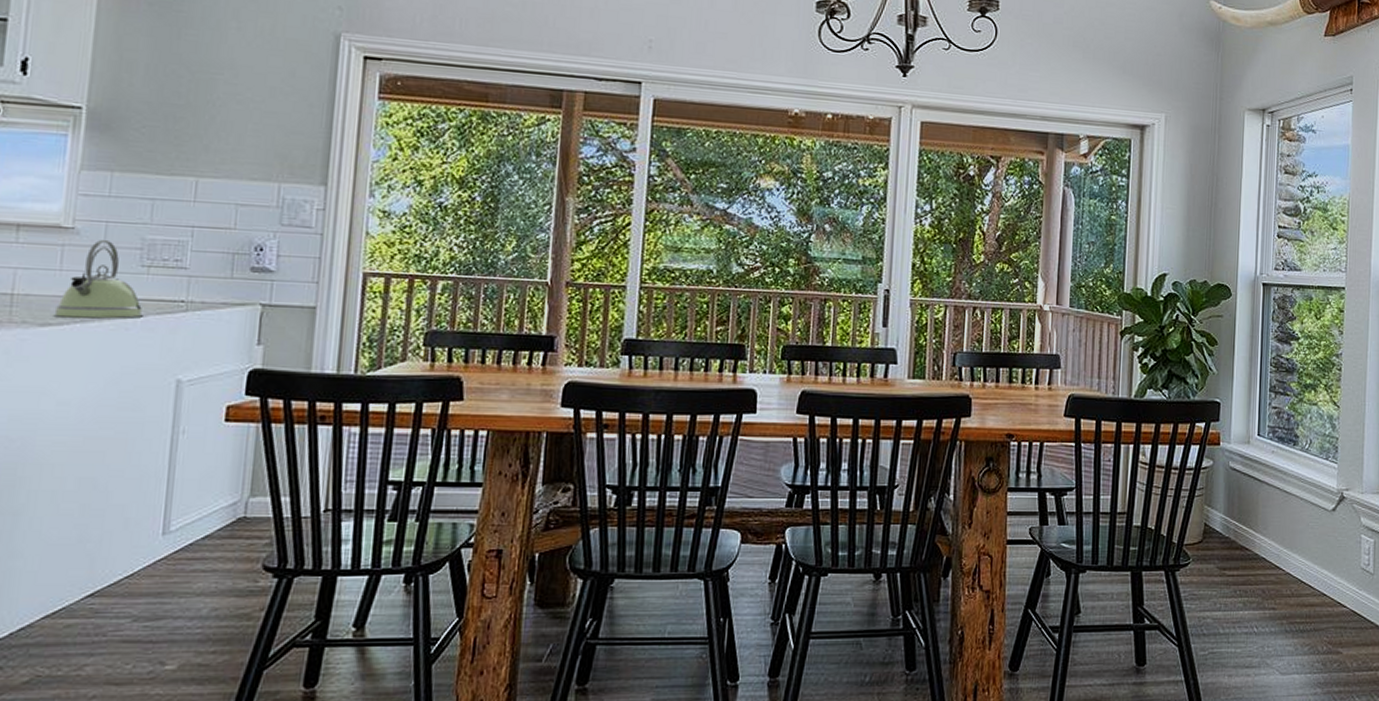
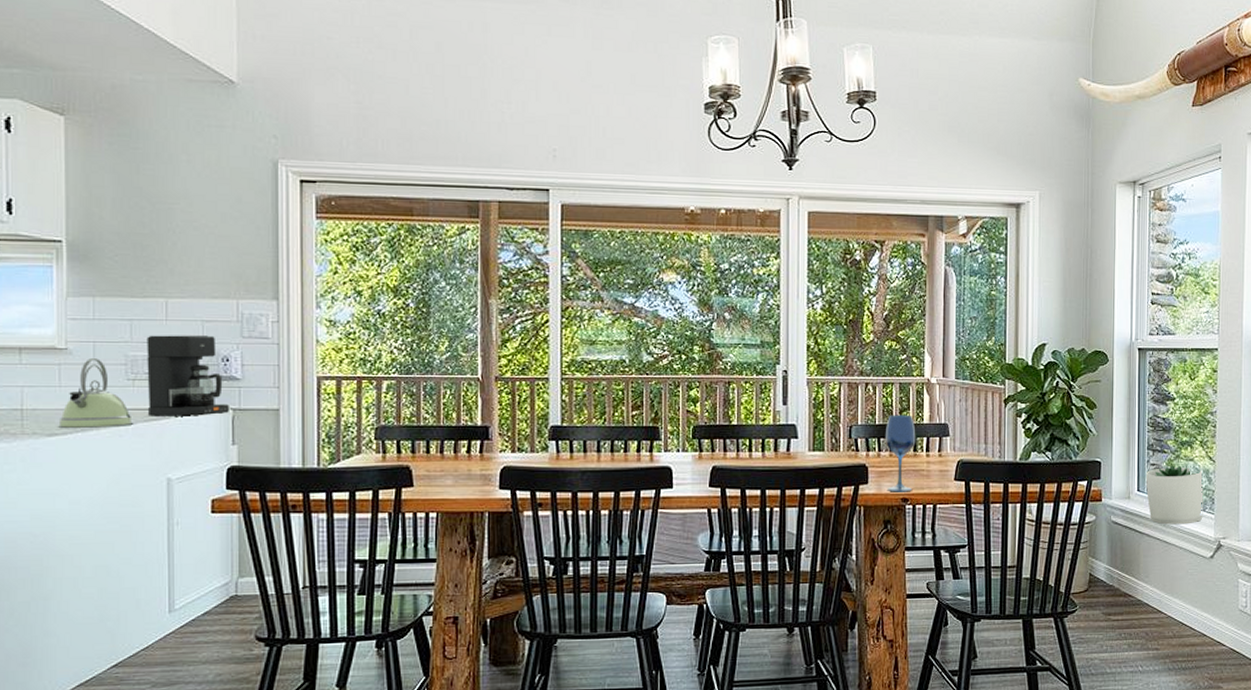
coffee maker: none [162,217,258,311] -> present [147,335,229,418]
wineglass: none [991,342,1025,428] -> present [886,415,916,492]
planter: none [1266,409,1327,474] -> present [1145,465,1204,525]

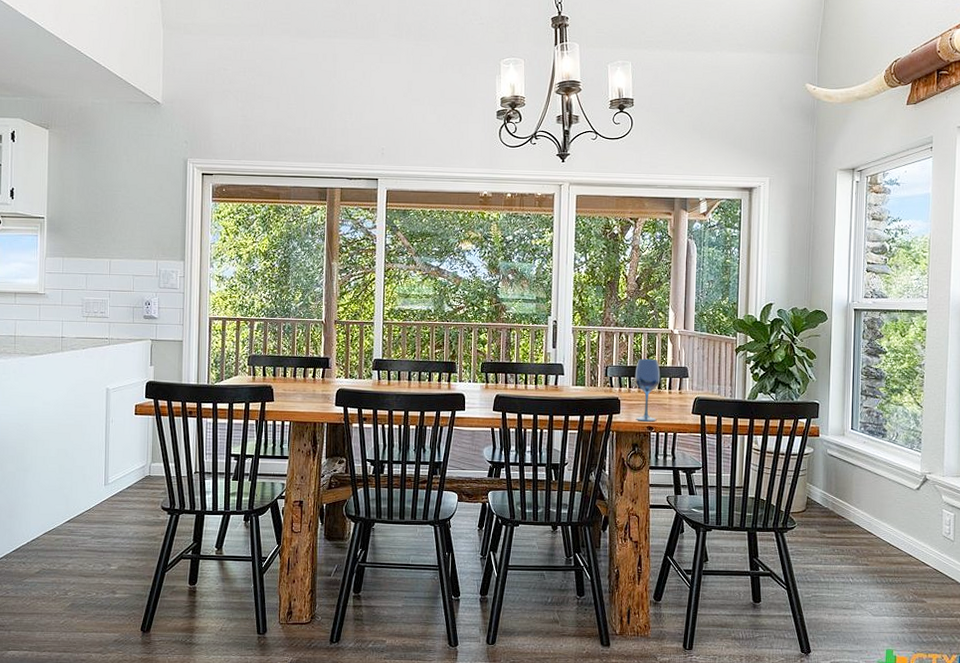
kettle: present [58,357,133,429] -> none [37,300,85,351]
coffee maker: present [147,335,229,418] -> none [96,285,149,344]
planter: present [1145,465,1204,525] -> none [859,409,912,460]

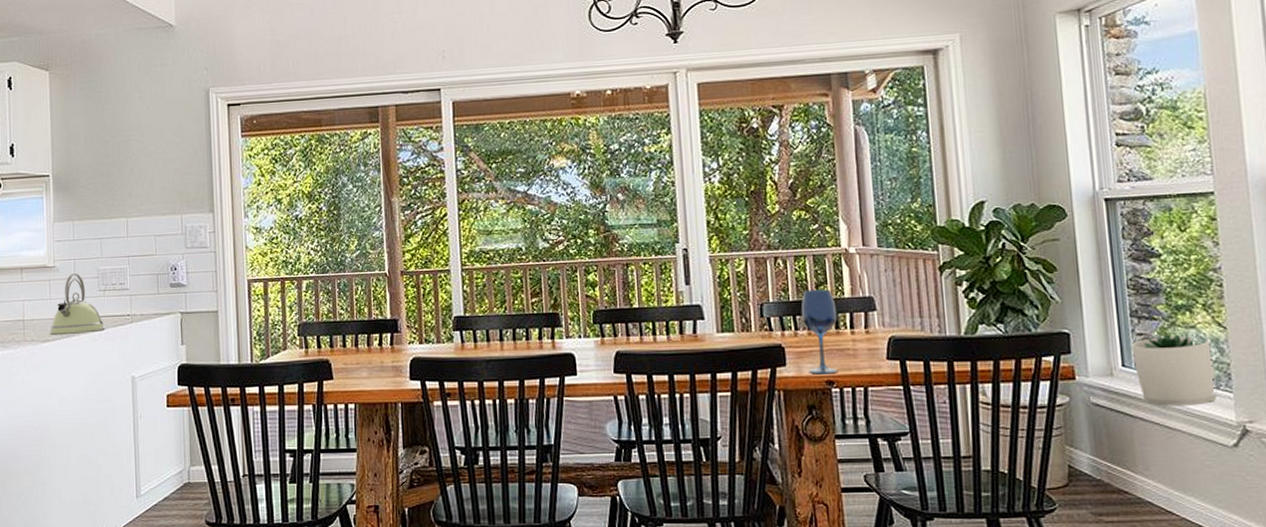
kettle: none [37,300,85,351] -> present [50,272,105,336]
planter: none [859,409,912,460] -> present [1131,334,1217,407]

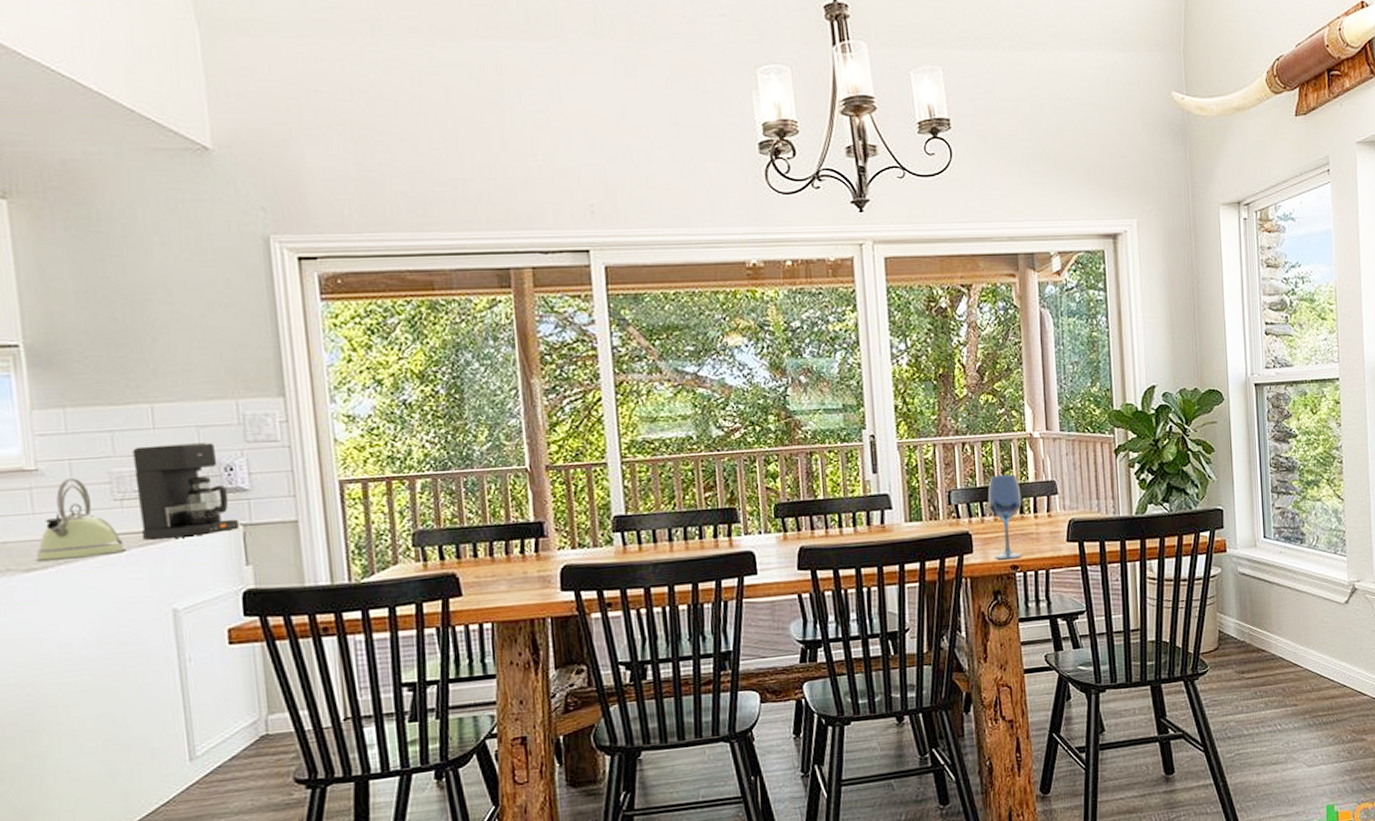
coffee maker: none [113,248,178,323] -> present [132,442,239,541]
planter: present [1131,334,1217,407] -> none [1271,506,1335,572]

